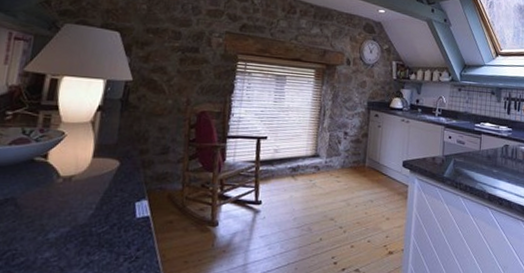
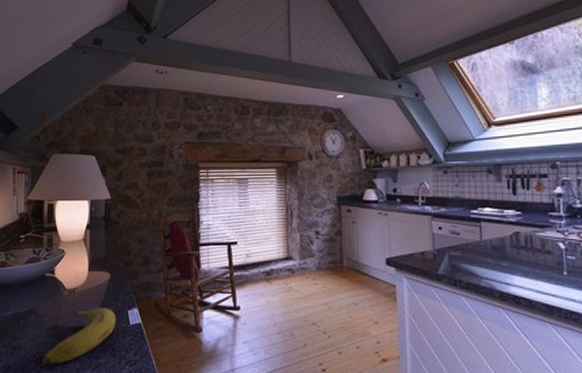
fruit: none [14,198,120,263] -> present [41,308,116,365]

